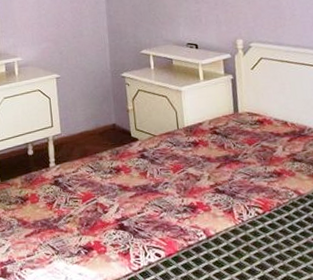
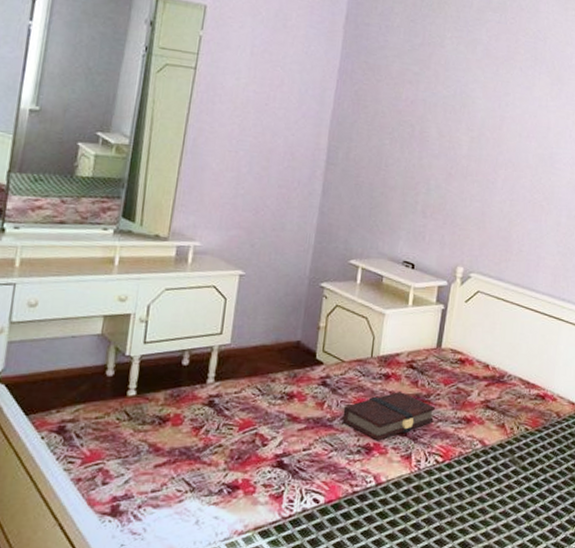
book: none [164,155,246,200] -> present [342,392,435,441]

